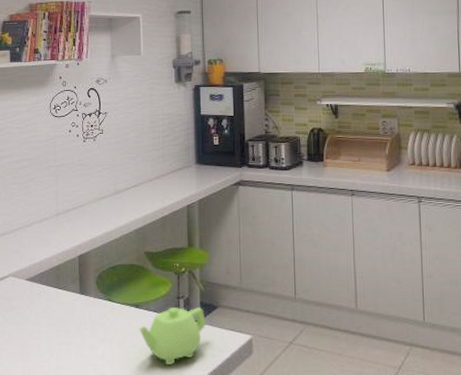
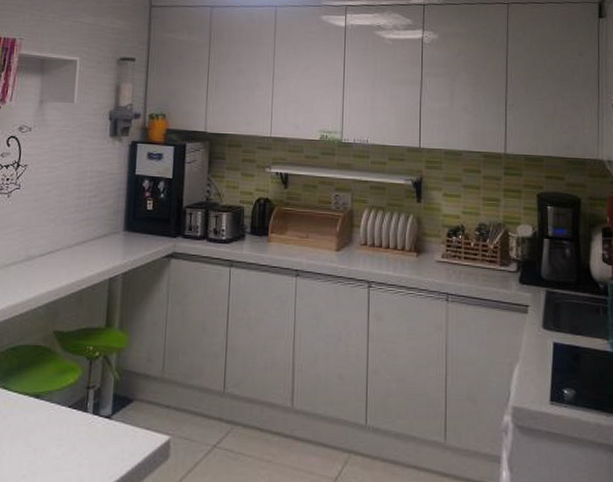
teapot: present [139,307,207,366] -> none [37,398,119,471]

